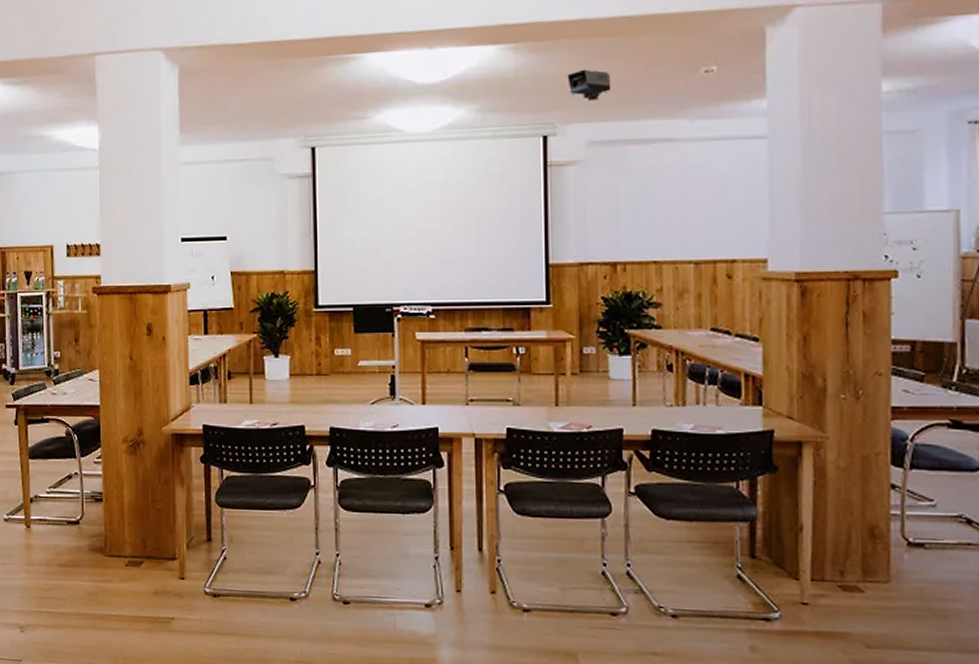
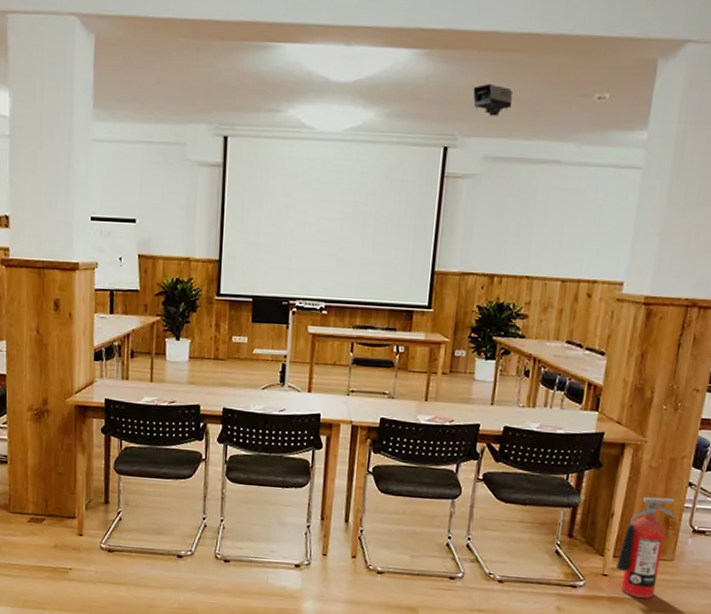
fire extinguisher: none [817,504,881,632] -> present [616,497,675,598]

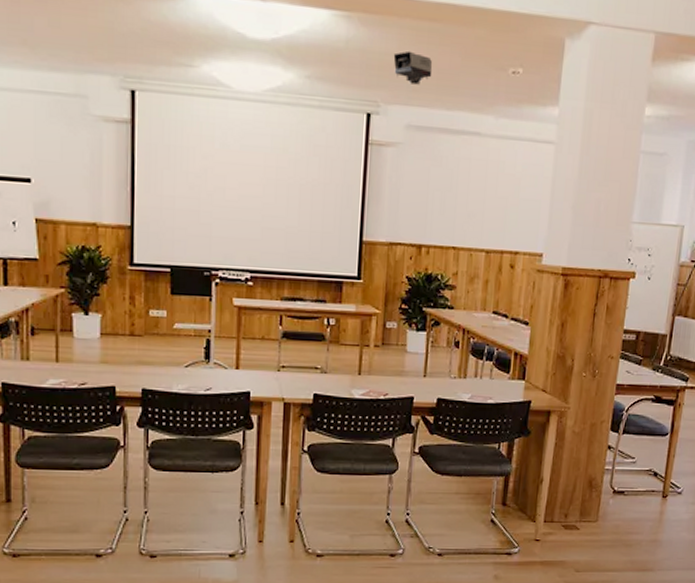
fire extinguisher: present [616,497,675,598] -> none [547,461,598,559]

